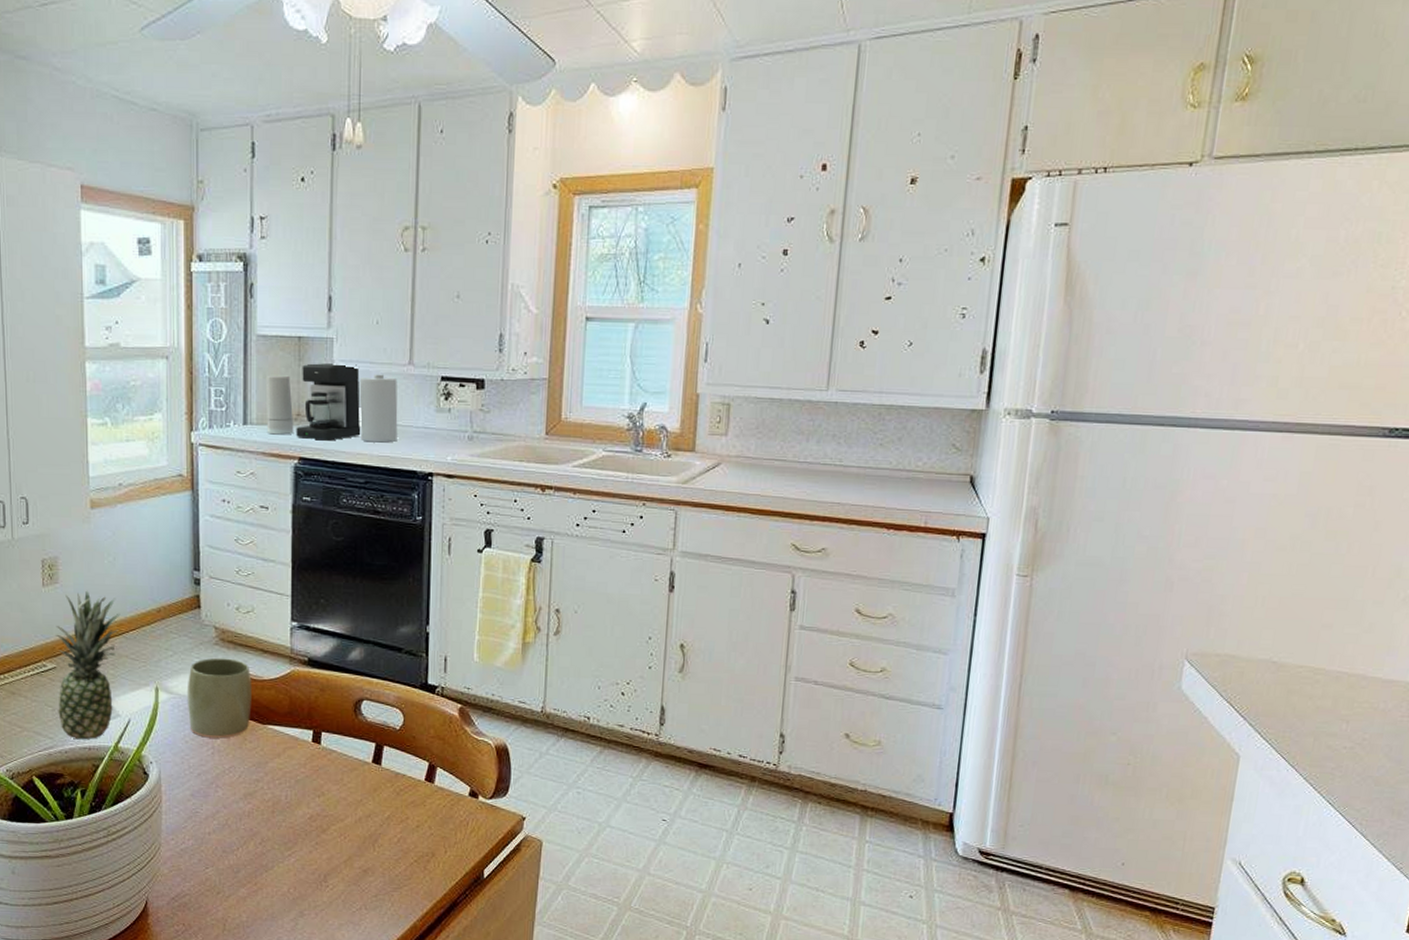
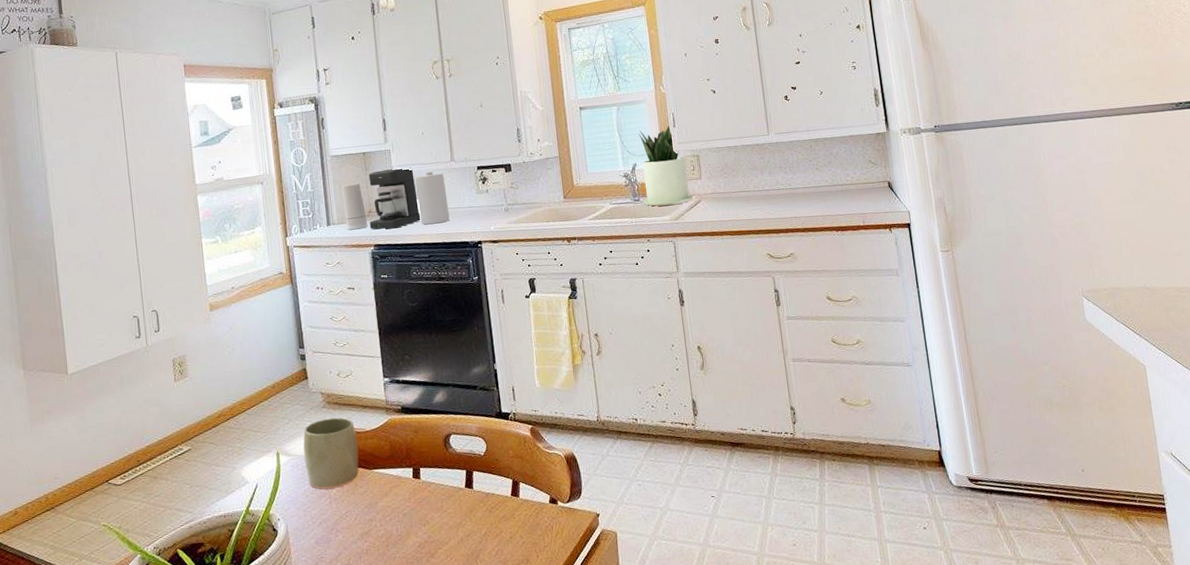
fruit: present [56,590,121,740] -> none [188,379,242,510]
planter: none [645,359,714,465] -> present [638,126,694,207]

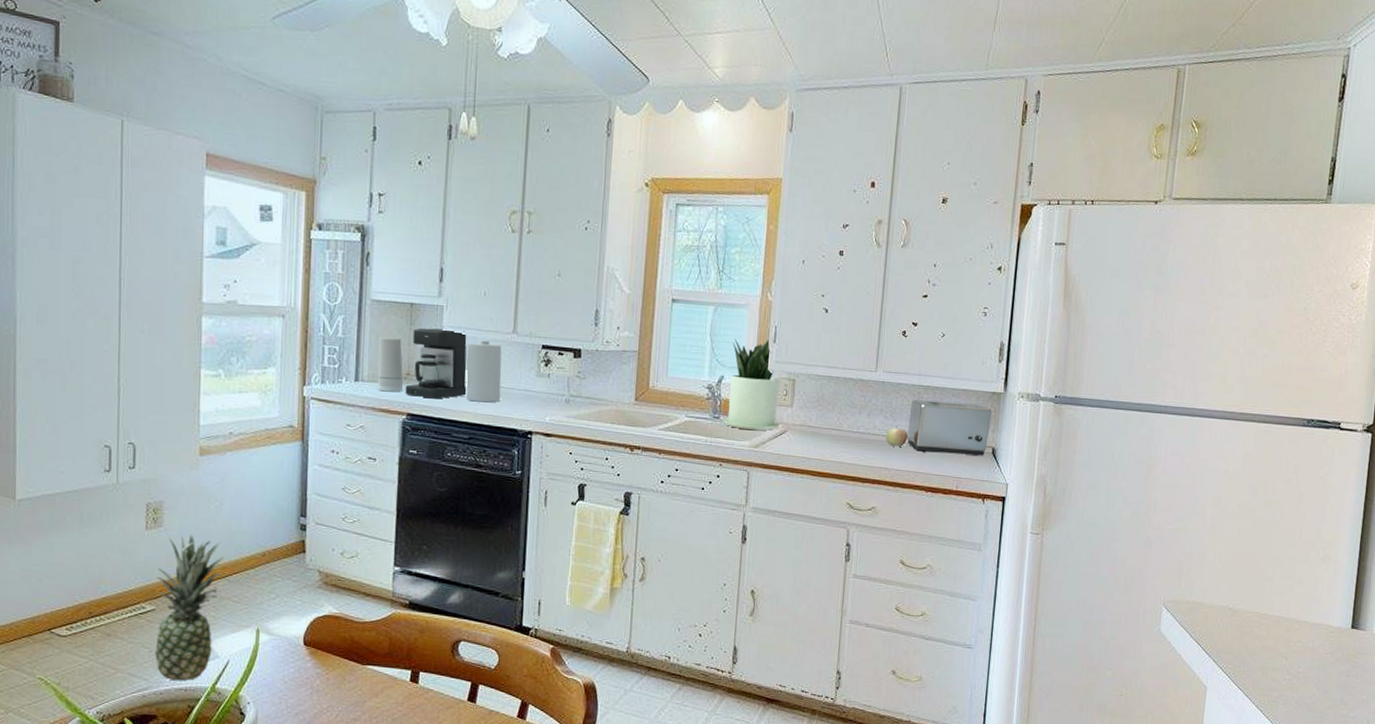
fruit: none [188,379,242,510] -> present [155,534,225,681]
mug: present [303,417,359,490] -> none [287,600,353,679]
fruit: none [789,177,810,197] -> present [886,424,909,447]
toaster: none [806,146,883,197] -> present [907,399,992,456]

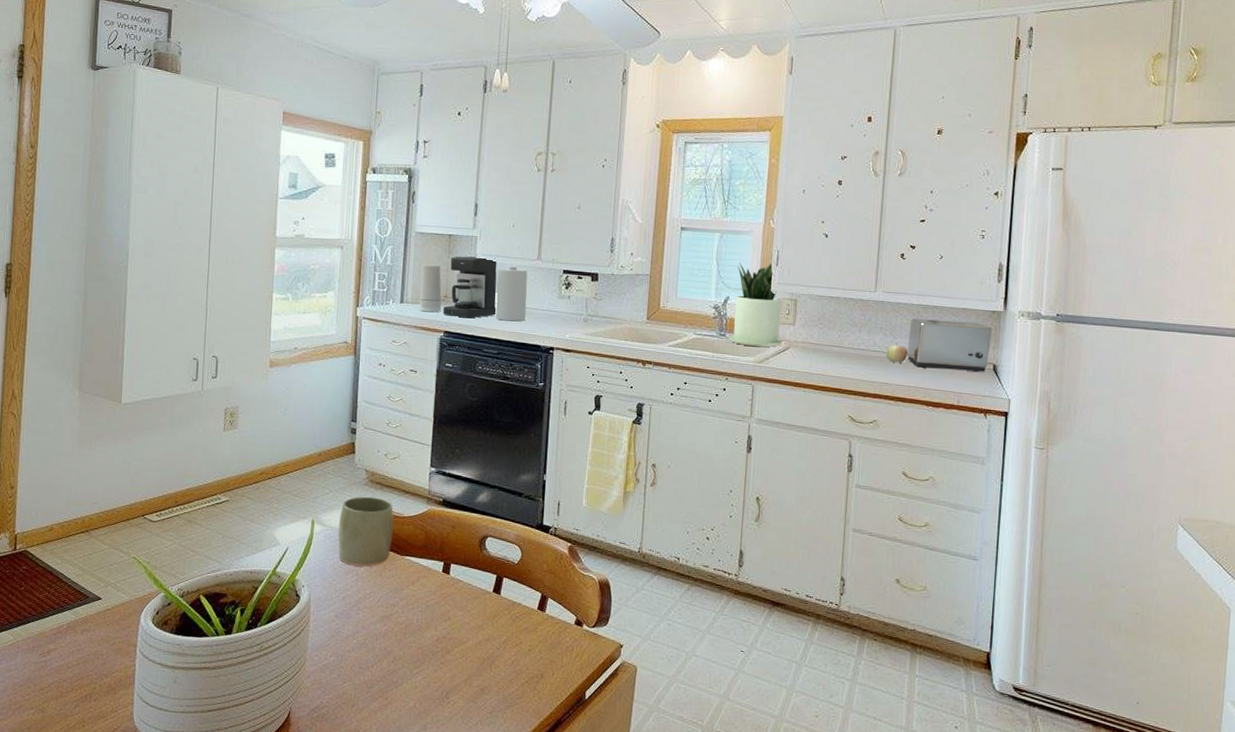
fruit: present [155,534,225,681] -> none [227,435,287,564]
mug: none [287,600,353,679] -> present [337,496,394,567]

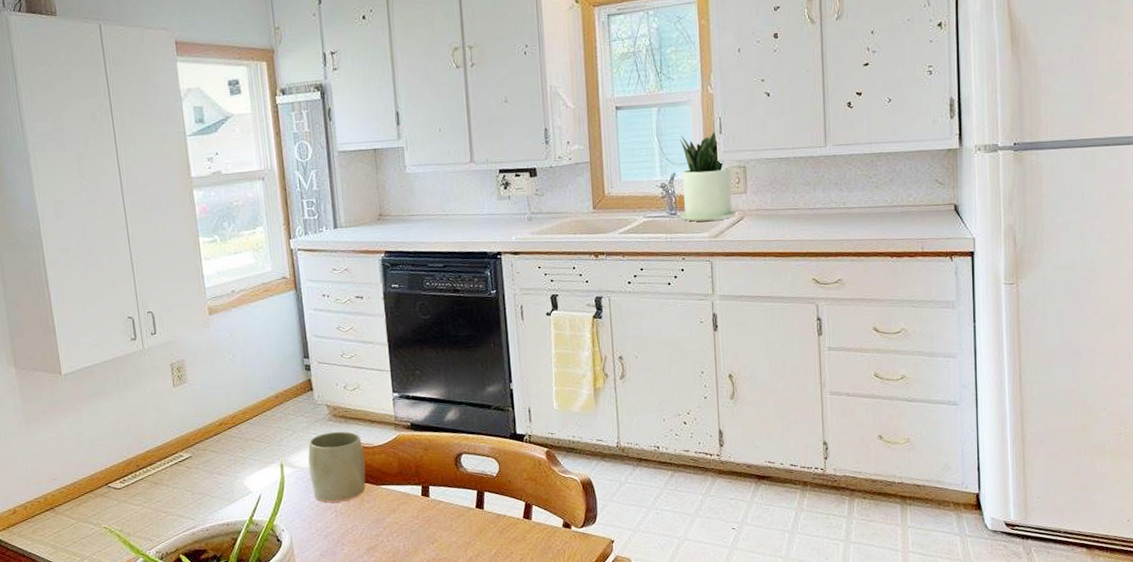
canister: present [419,264,442,313] -> none [350,183,379,235]
coffee maker: present [443,256,498,319] -> none [379,167,436,235]
paper towel holder: present [495,266,528,322] -> none [429,173,468,232]
fruit: present [886,341,909,363] -> none [843,195,866,217]
toaster: present [907,318,992,372] -> none [864,163,950,219]

